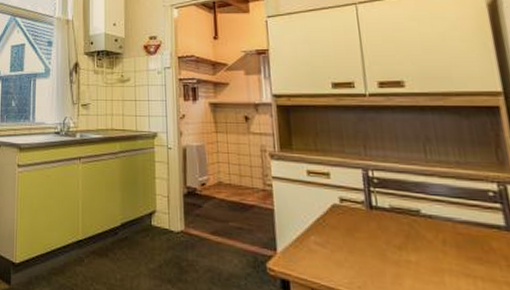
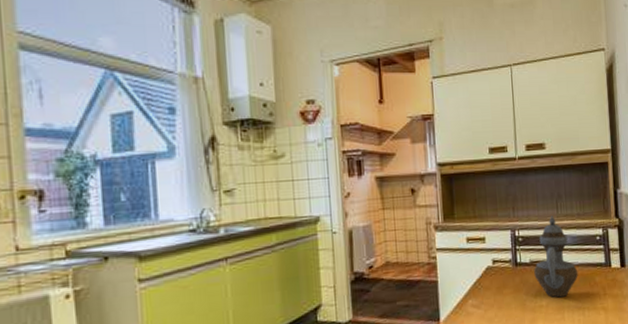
teapot: none [396,160,463,257] -> present [534,216,578,298]

